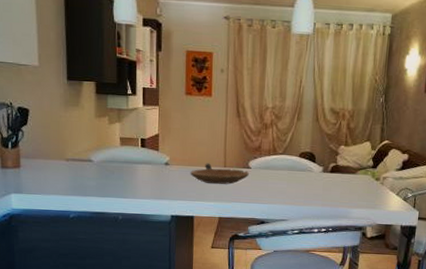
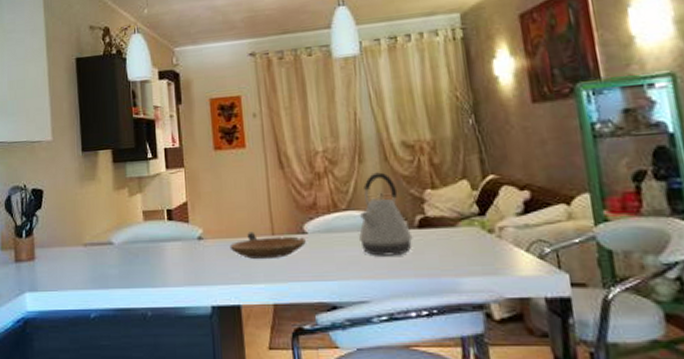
kettle: none [288,129,326,190] -> present [359,172,413,256]

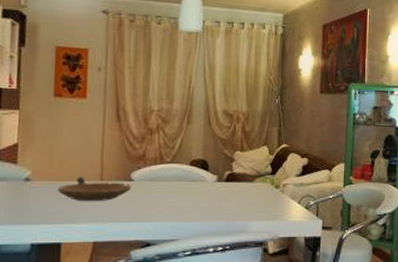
kettle: present [359,172,413,256] -> none [178,133,220,203]

